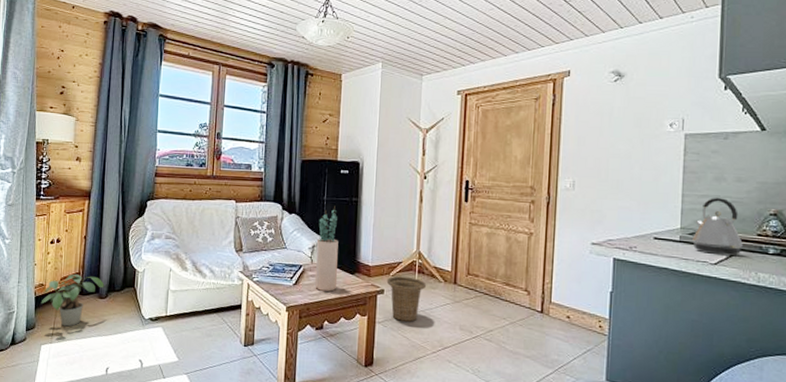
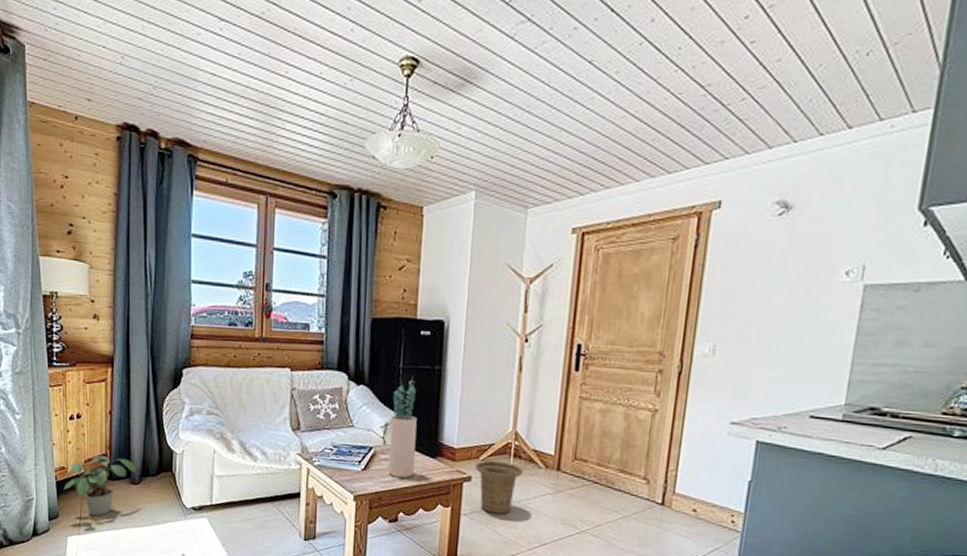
kettle: present [692,198,744,255] -> none [858,367,923,438]

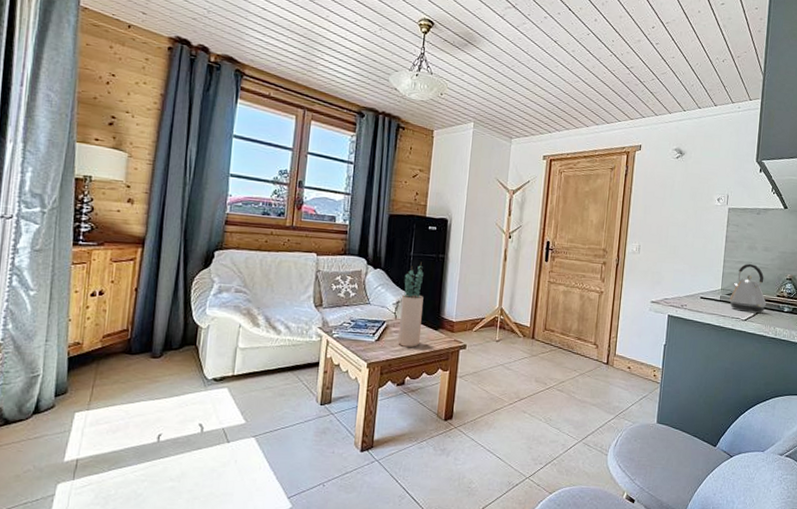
potted plant: present [63,455,137,516] -> none [75,330,159,391]
basket: present [475,460,524,515] -> none [469,331,507,376]
kettle: none [858,367,923,438] -> present [729,264,767,313]

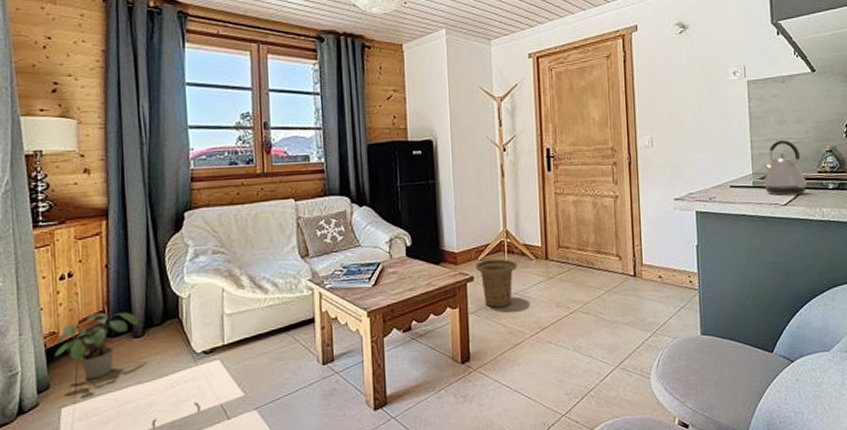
potted plant: none [75,330,159,391] -> present [54,312,139,380]
vase: present [398,261,424,347] -> none [393,191,422,288]
basket: none [469,331,507,376] -> present [475,258,518,309]

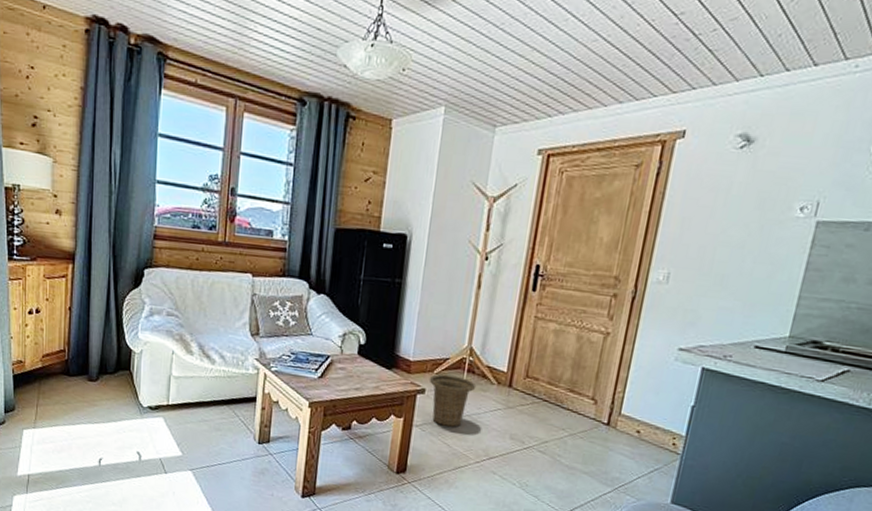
potted plant: present [54,312,139,380] -> none [20,351,95,411]
kettle: present [764,140,808,195] -> none [800,302,863,372]

